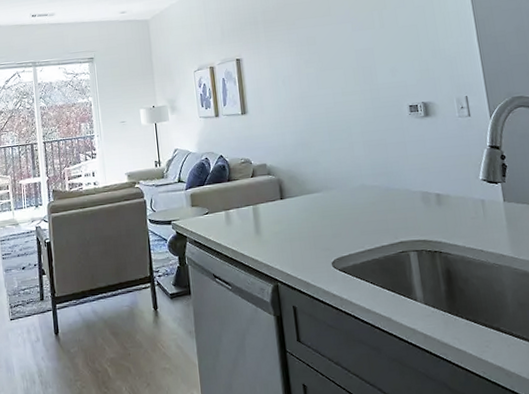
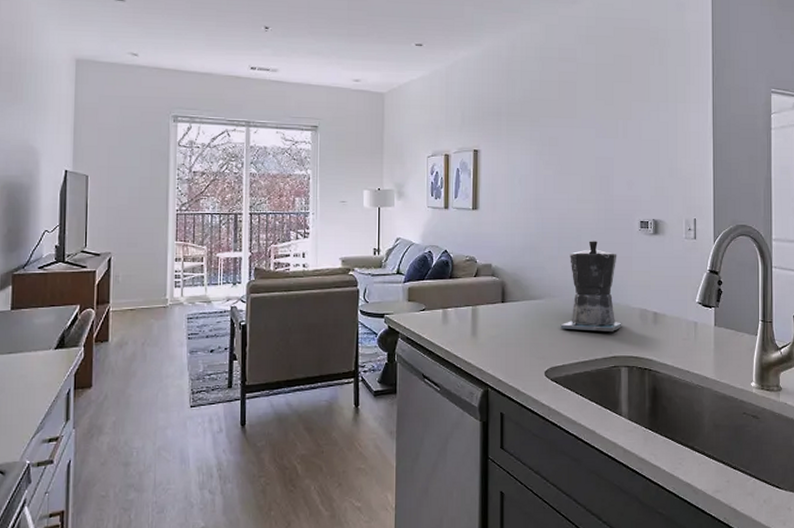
coffee maker: none [341,130,405,220] -> present [560,241,622,331]

